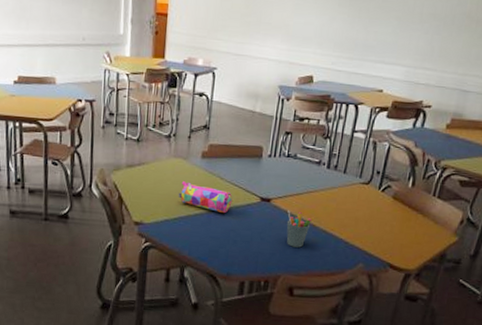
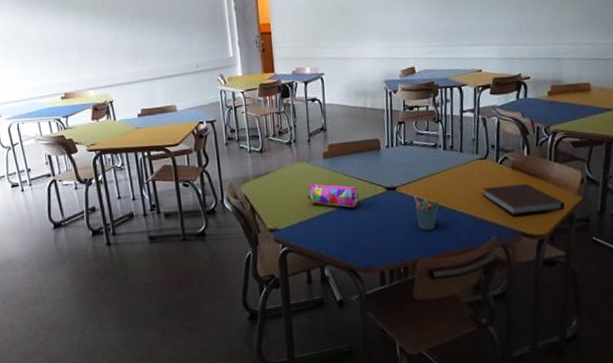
notebook: none [357,213,439,249] -> present [482,183,564,215]

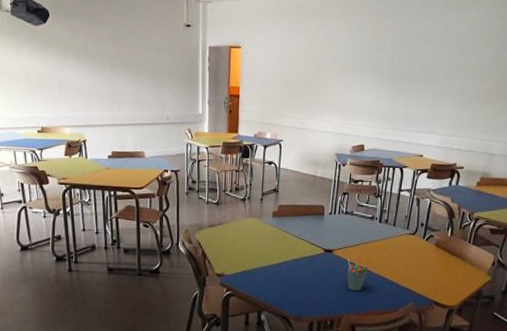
pencil case: present [307,183,360,208] -> none [253,237,300,263]
notebook: present [482,183,564,215] -> none [406,259,475,287]

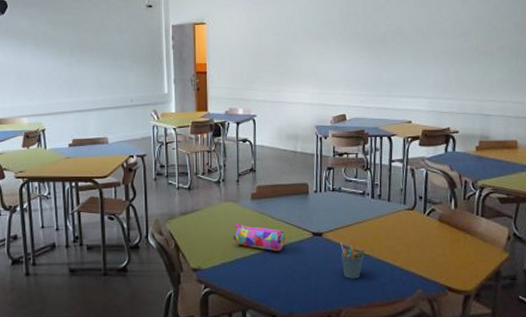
pencil case: none [253,237,300,263] -> present [232,224,286,251]

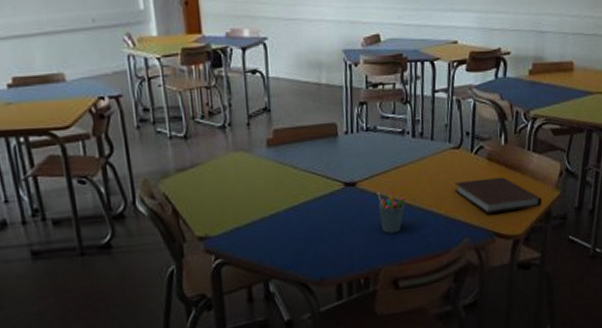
pencil case: present [232,224,286,251] -> none [246,178,312,208]
notebook: none [408,237,491,269] -> present [454,177,542,214]

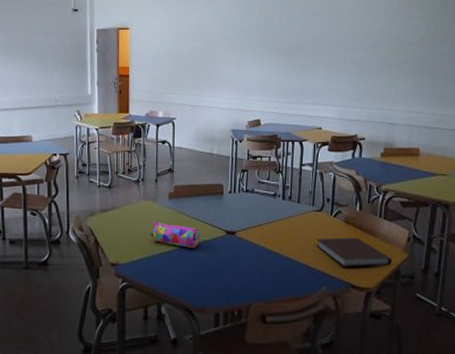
pencil case: none [246,178,312,208] -> present [150,221,200,248]
pen holder: present [377,192,406,234] -> none [252,241,275,275]

